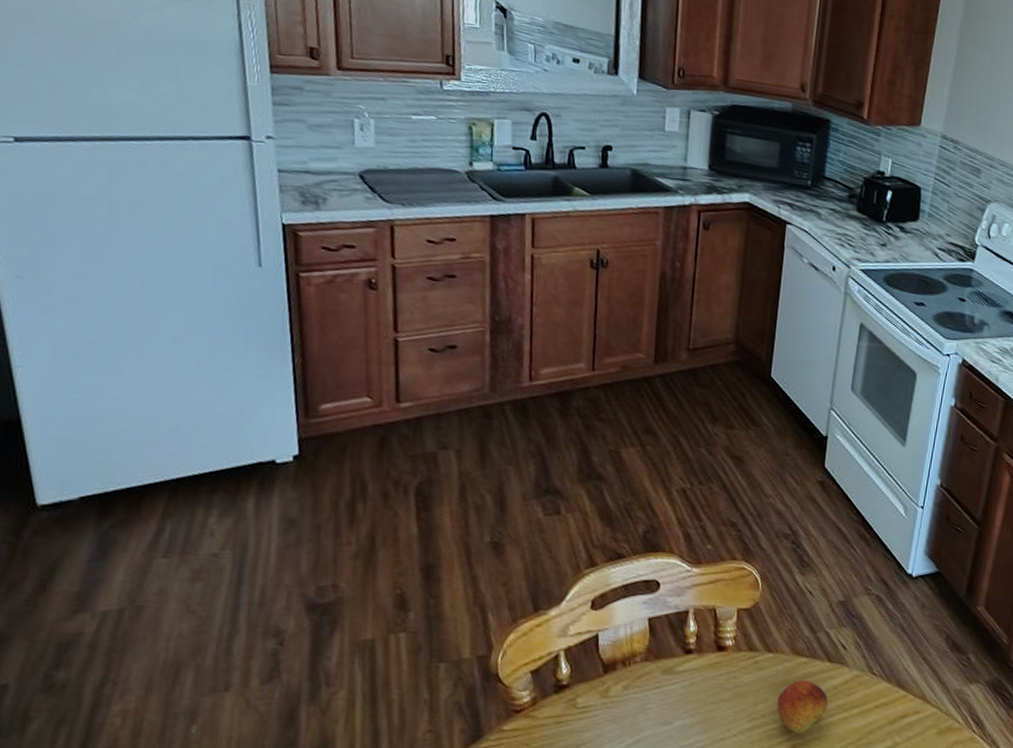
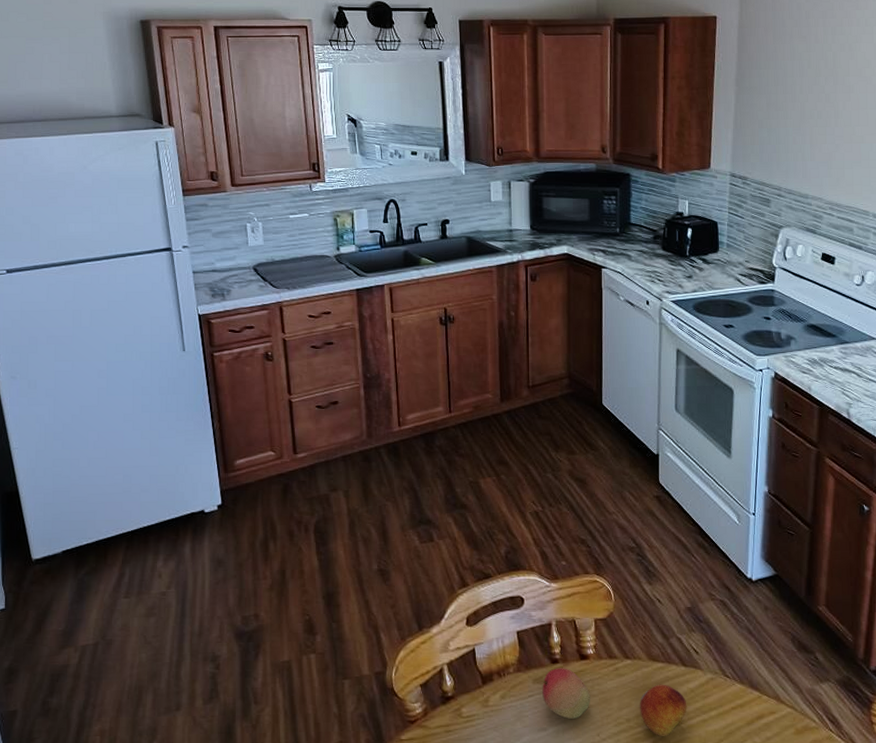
fruit: none [671,659,725,713] -> present [542,668,591,719]

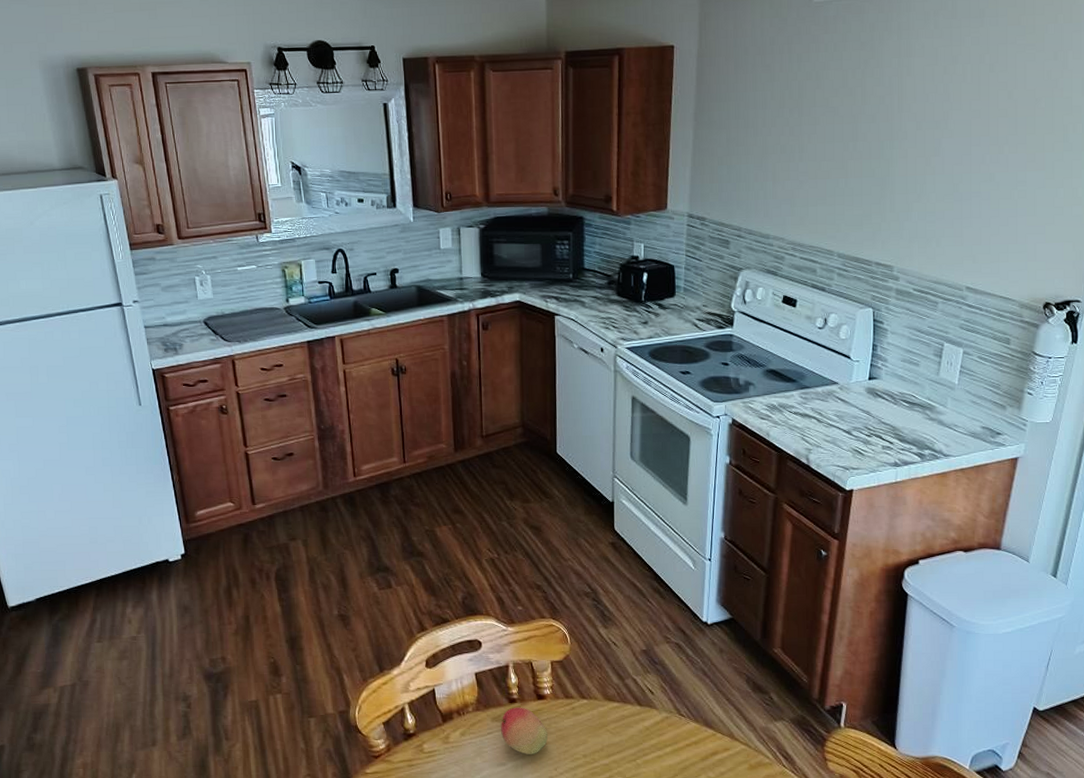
fruit: present [640,684,687,736] -> none [596,722,643,771]

